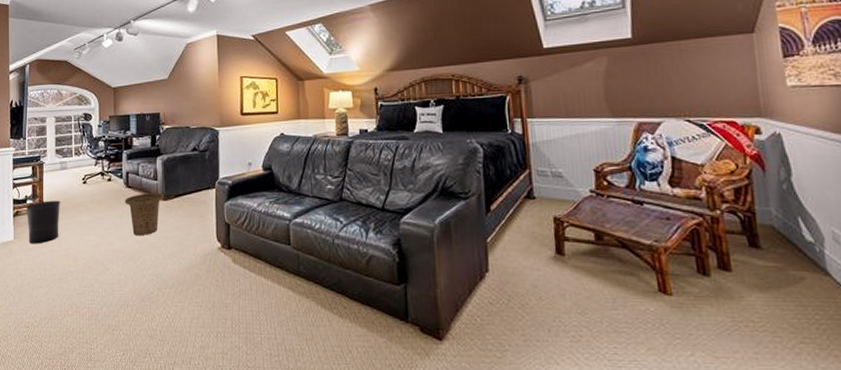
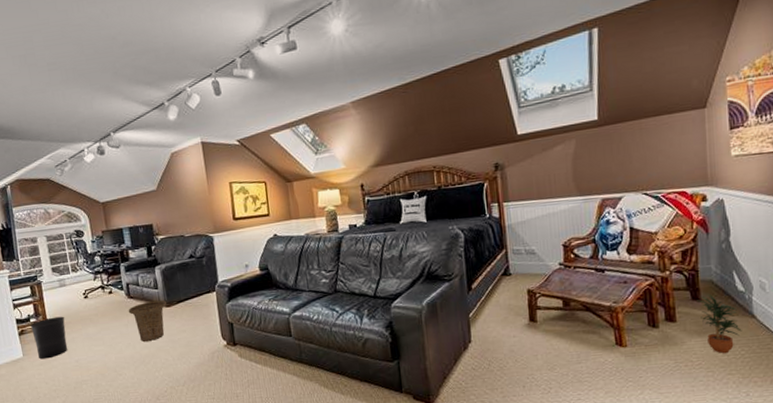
potted plant: none [756,242,814,315] -> present [697,294,742,353]

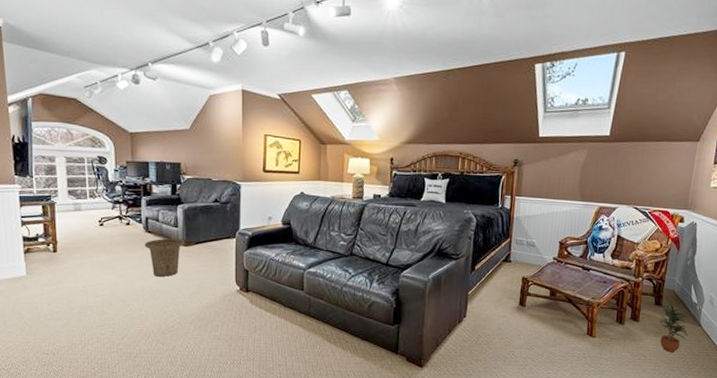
waste bin: present [30,316,68,359] -> none [37,240,77,280]

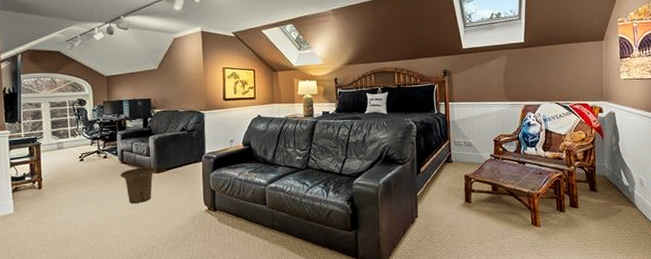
potted plant: present [658,302,689,352] -> none [594,187,627,235]

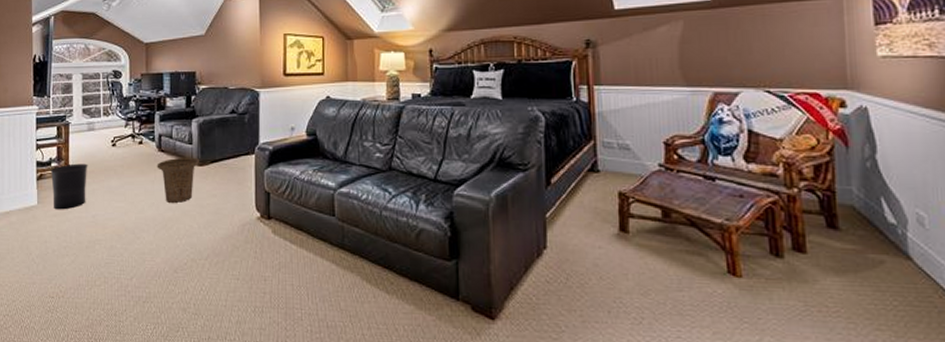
waste bin: none [24,176,59,216] -> present [50,163,88,210]

